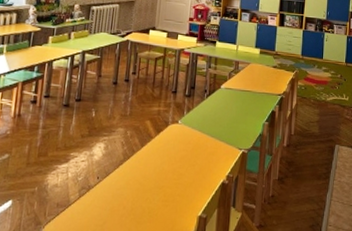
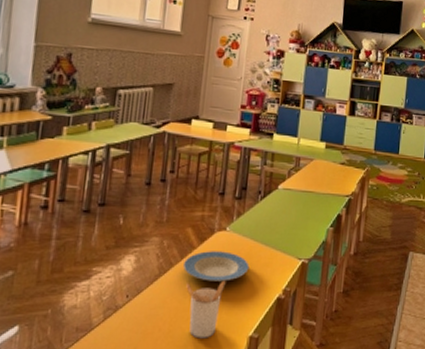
plate: none [142,140,198,167] -> present [182,251,250,282]
utensil holder: none [146,166,179,217] -> present [186,280,226,339]

